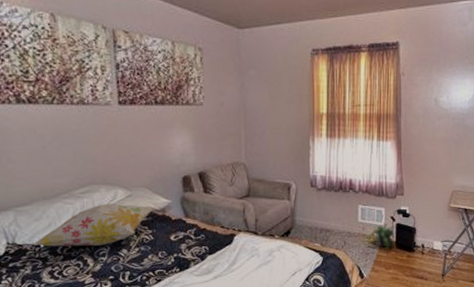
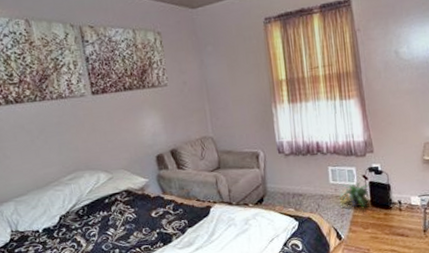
decorative pillow: present [32,203,154,247] -> none [32,186,134,232]

